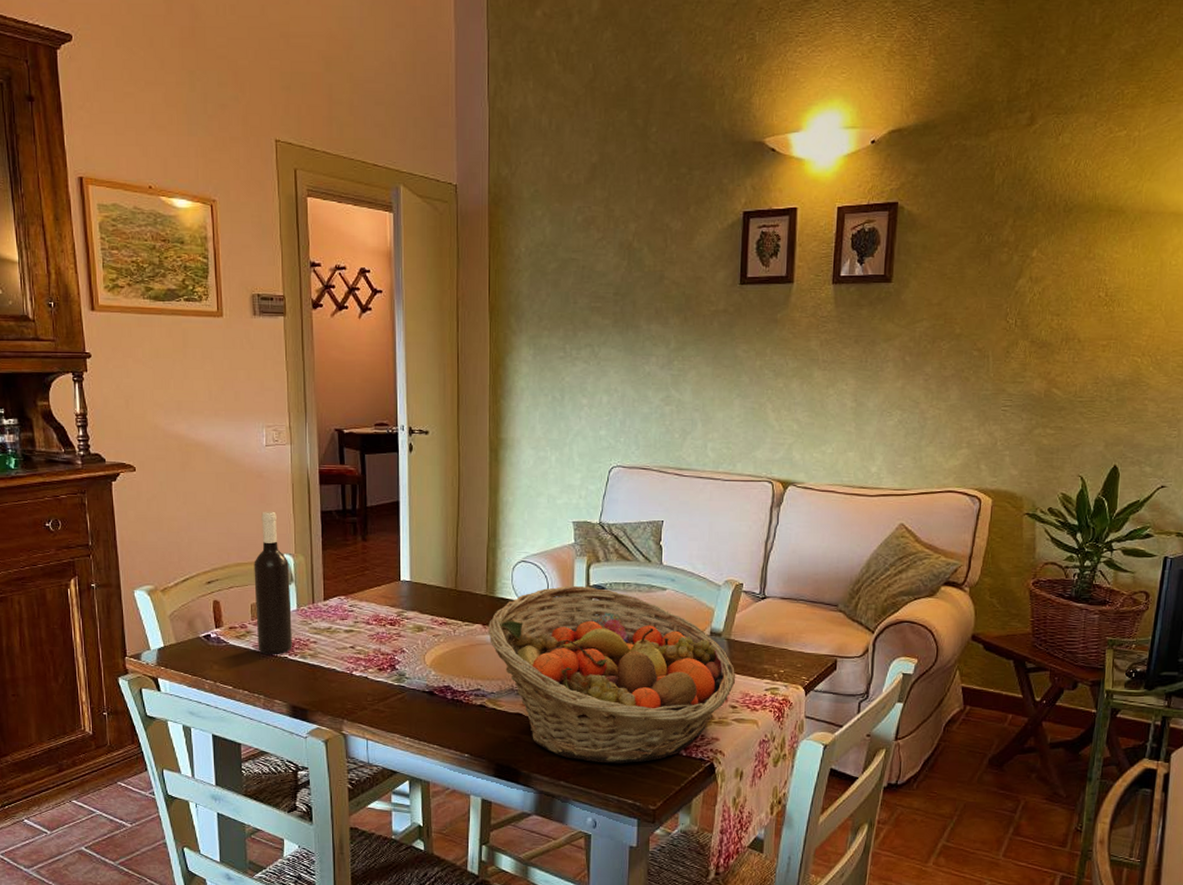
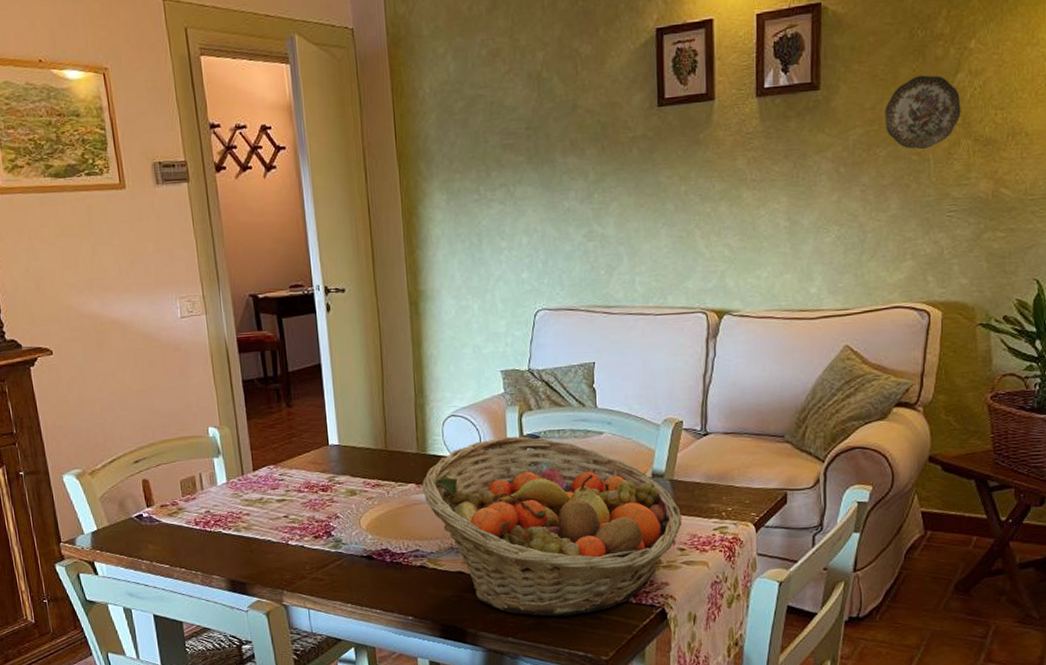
wine bottle: present [254,511,292,655] -> none [179,384,225,531]
decorative plate: none [950,278,1021,347] -> present [885,75,961,150]

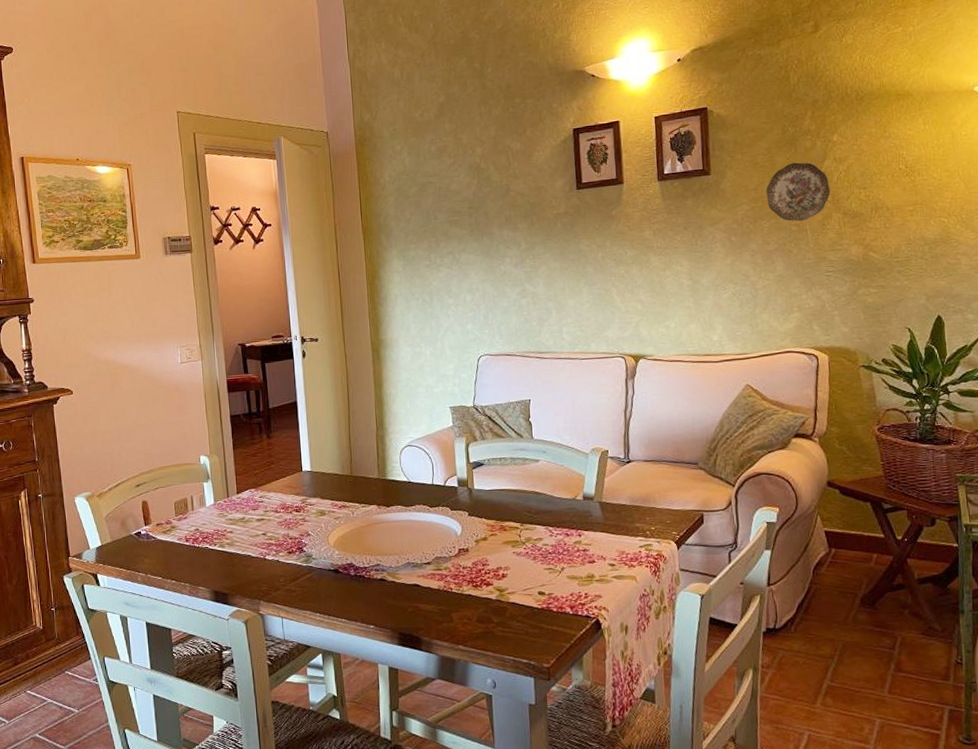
fruit basket: present [422,436,682,617] -> none [383,463,612,626]

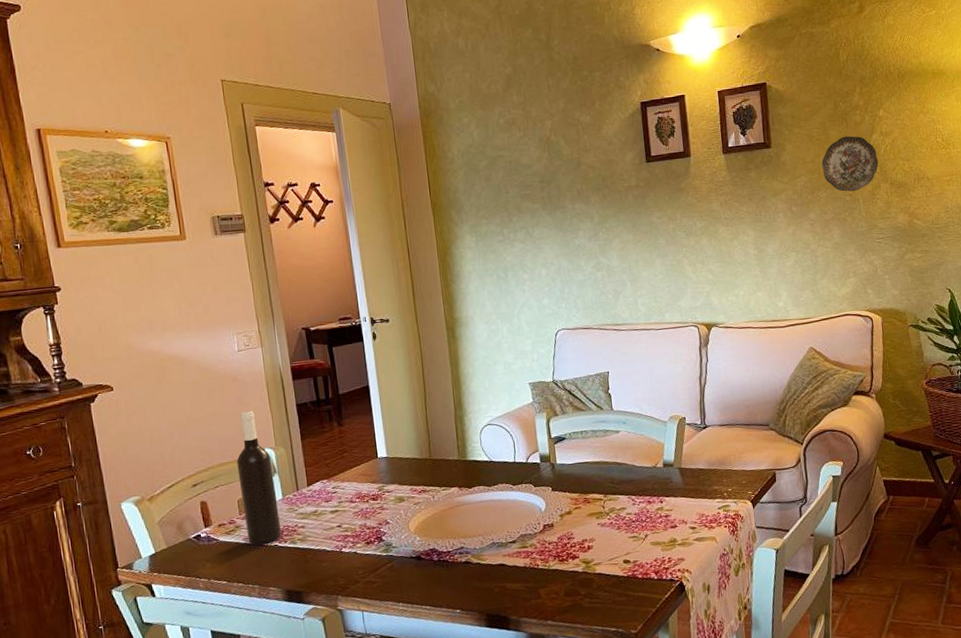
wine bottle: none [175,419,212,546] -> present [236,410,281,545]

